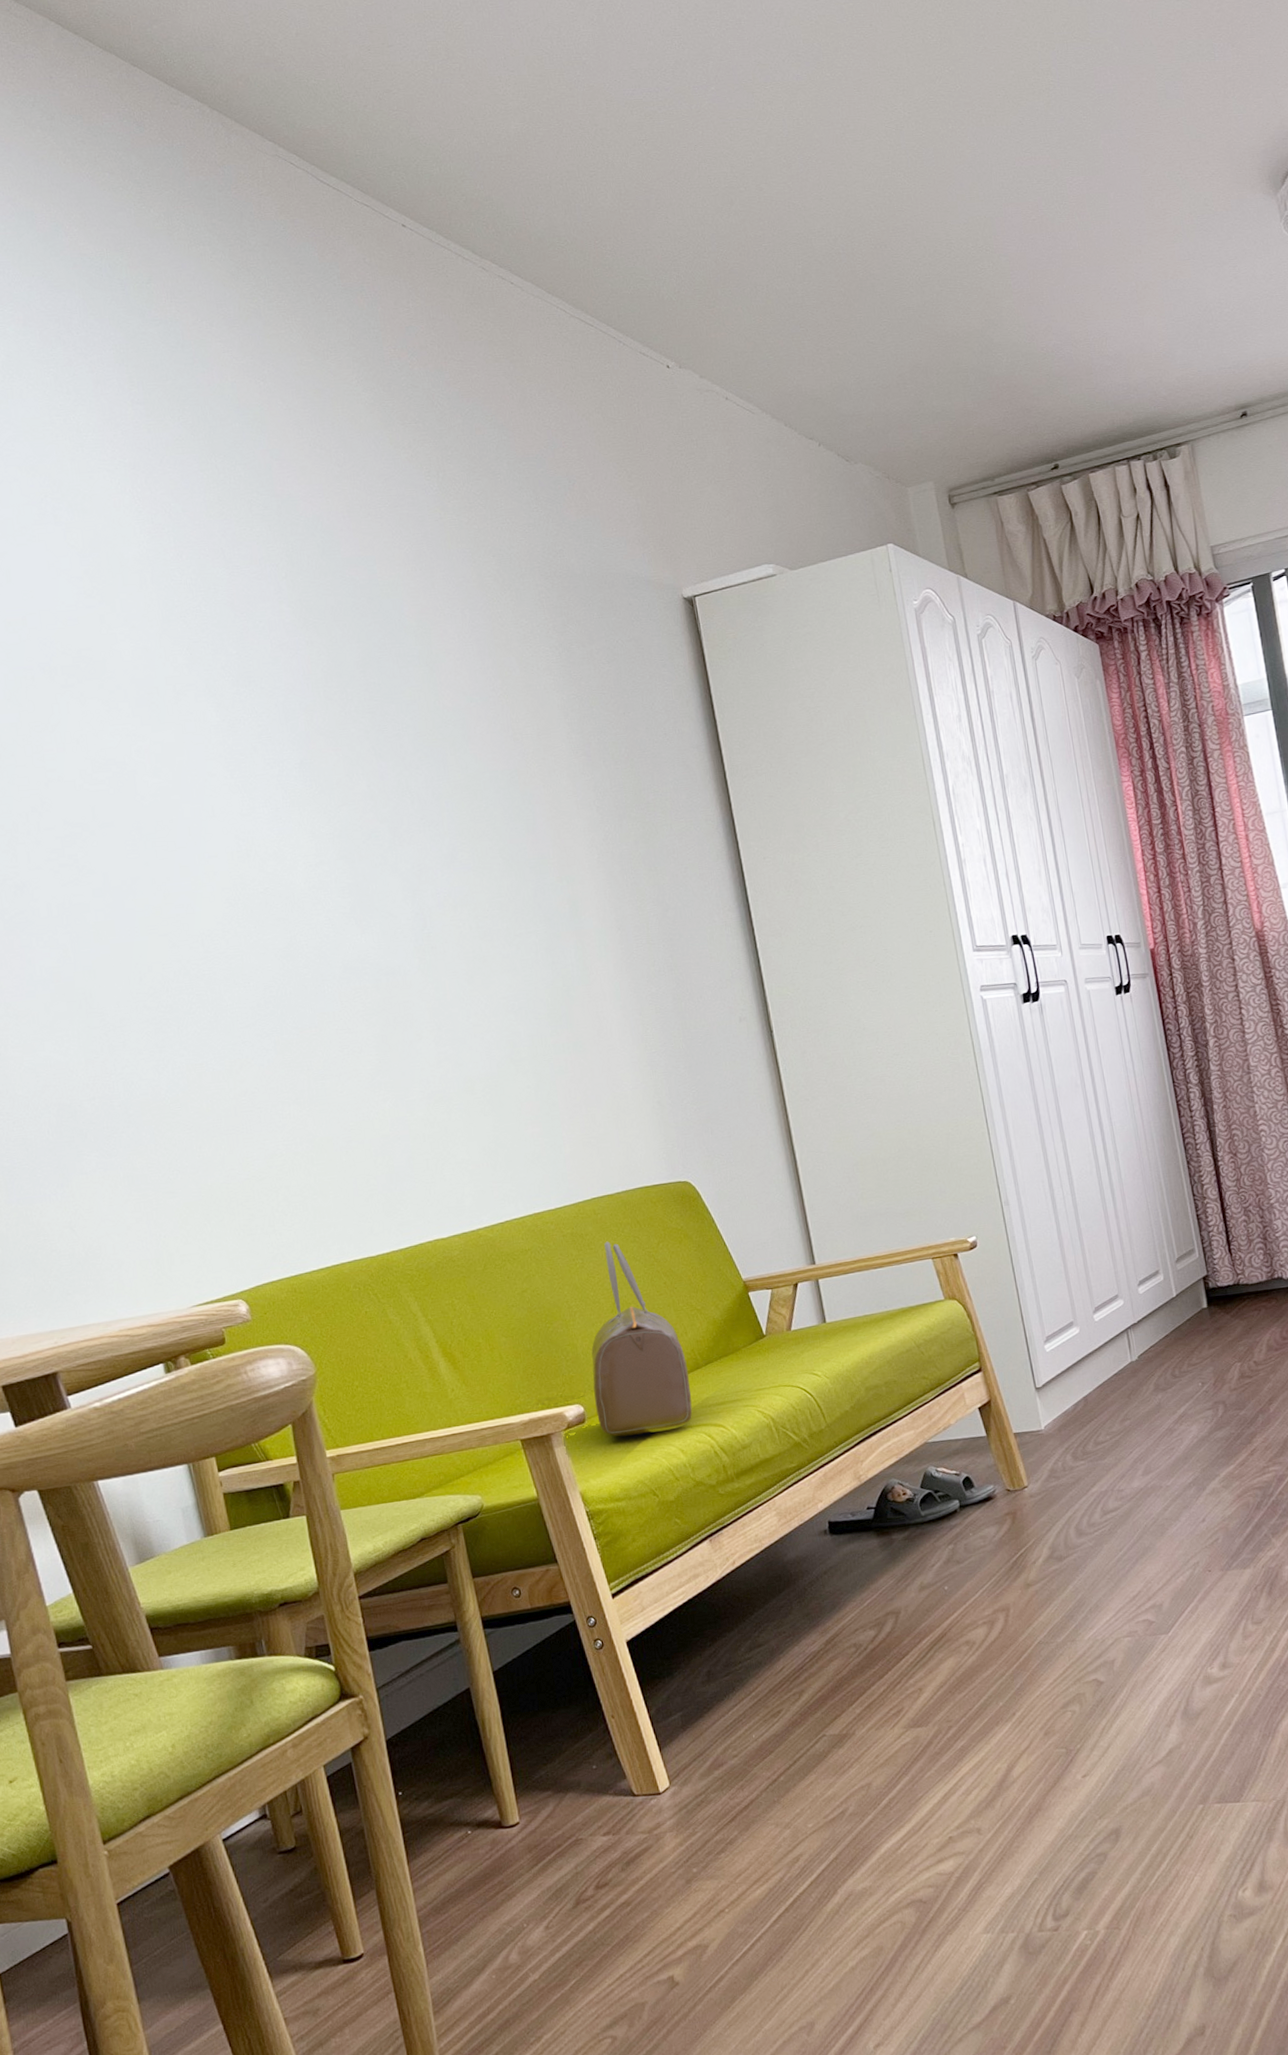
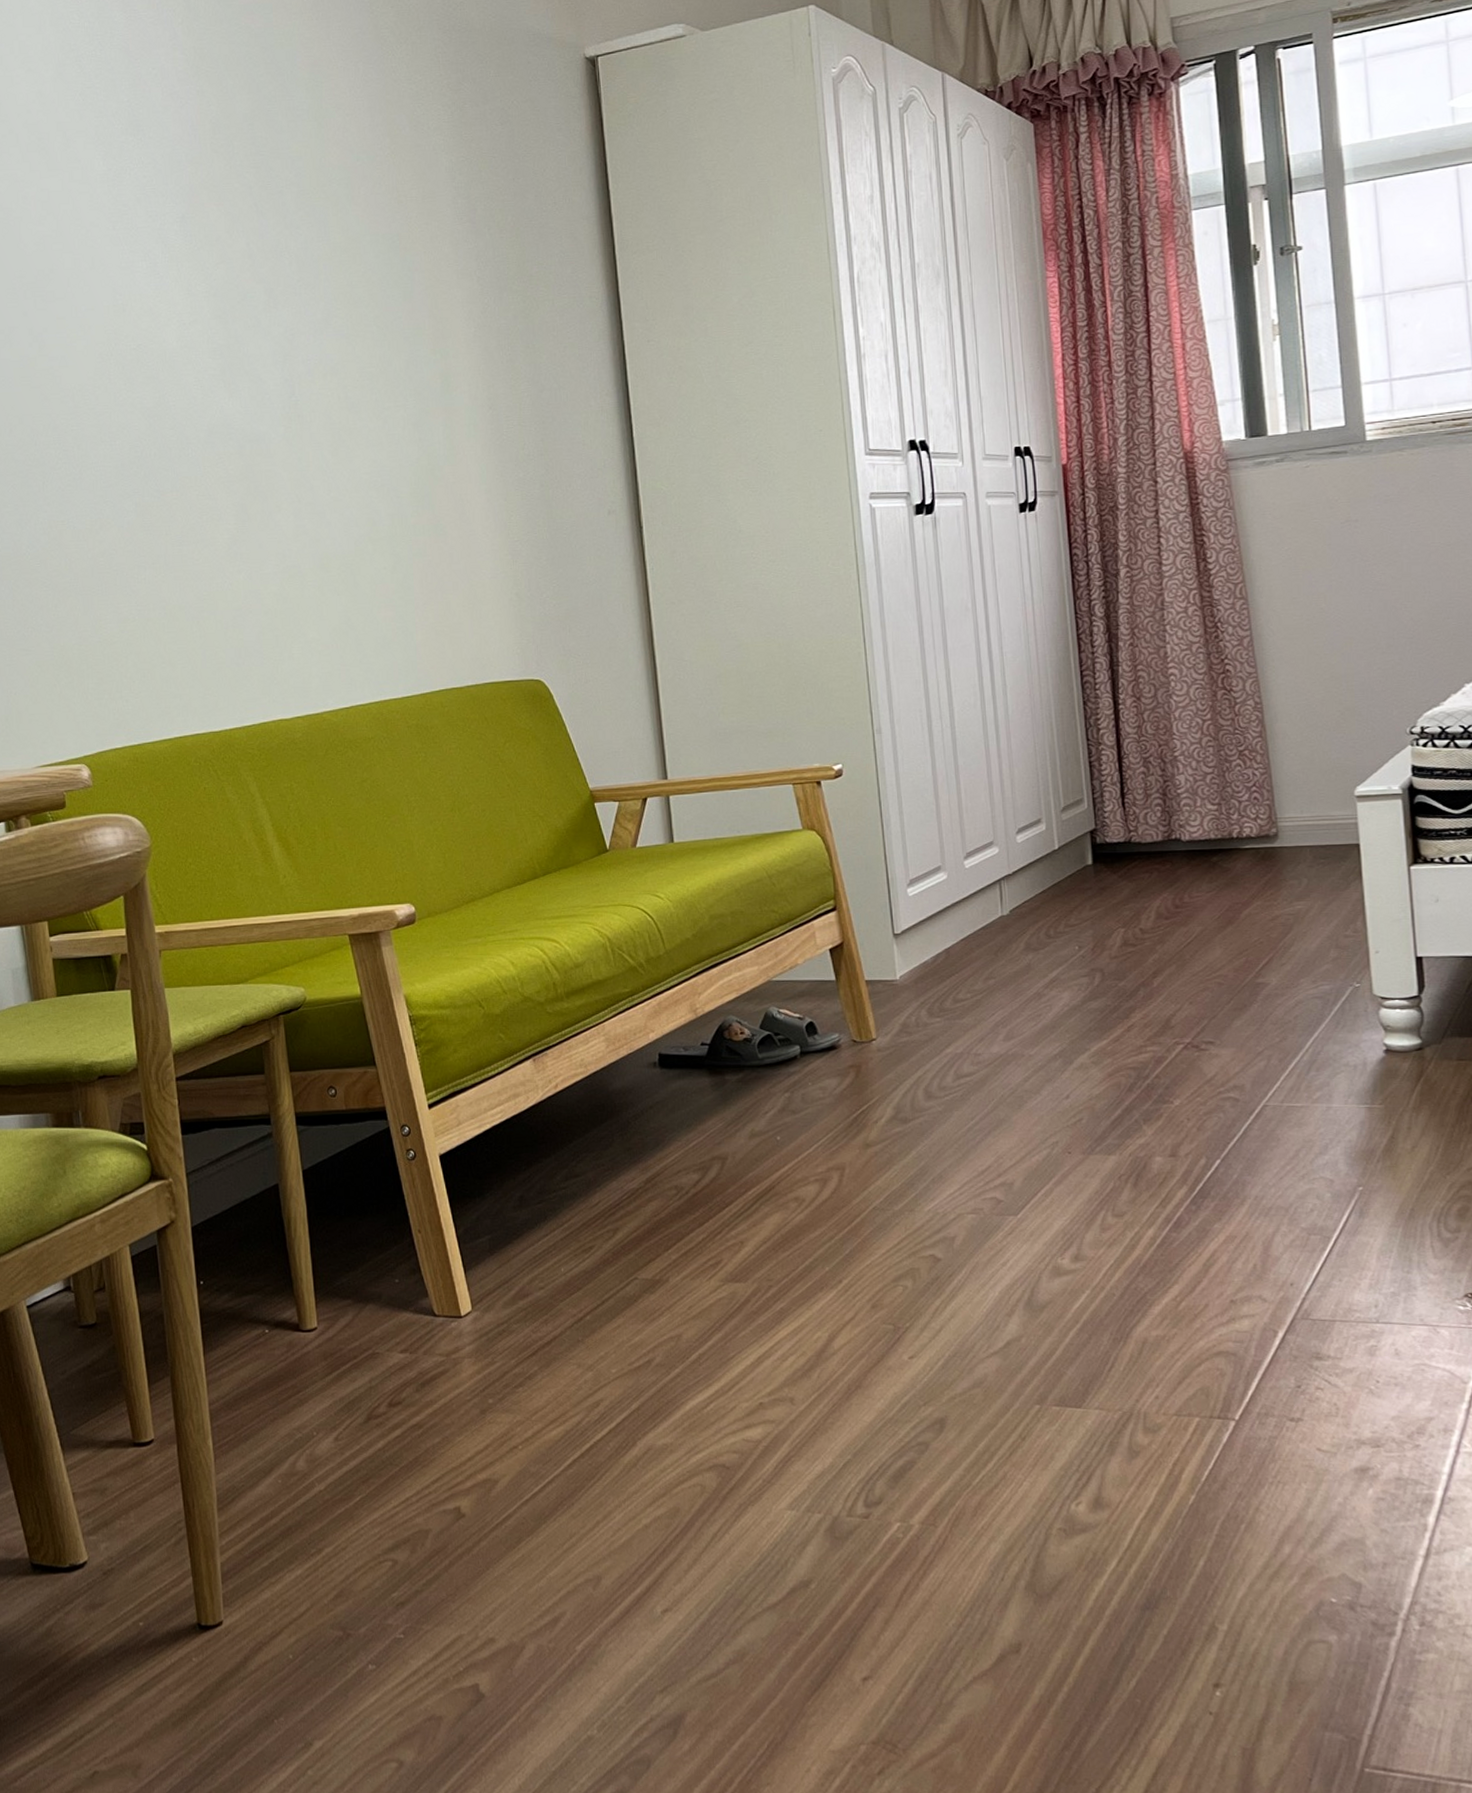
handbag: present [591,1241,693,1437] -> none [426,736,527,942]

